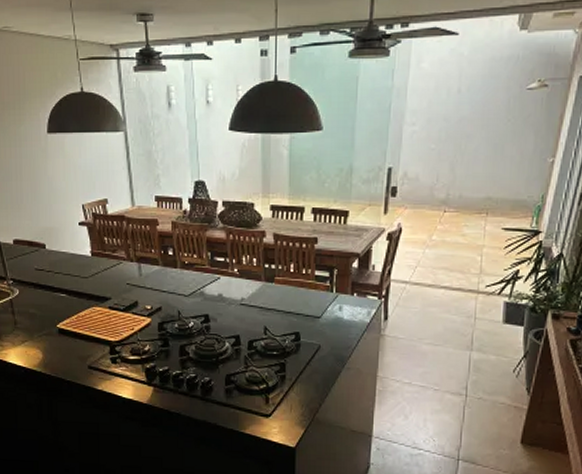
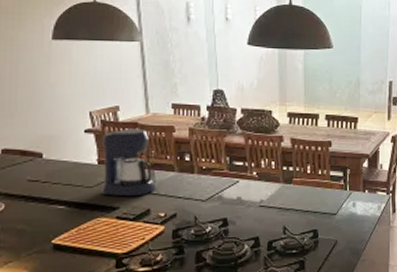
coffee maker: none [93,221,143,289] -> present [101,128,156,197]

